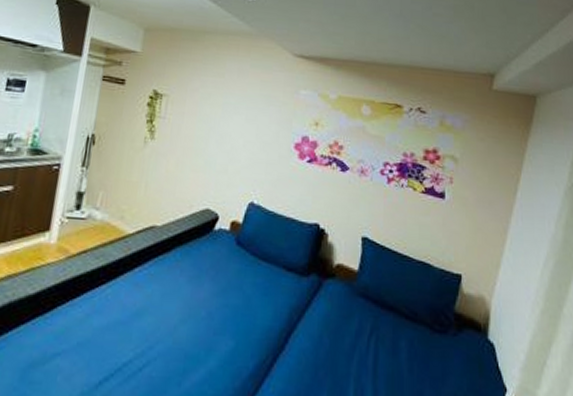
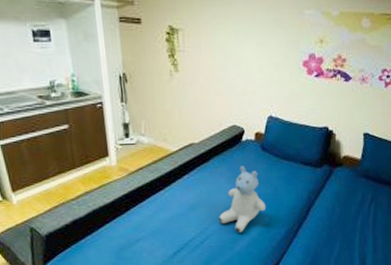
stuffed bear: none [168,262,232,360] -> present [218,166,265,233]

